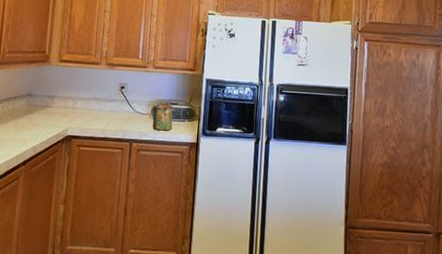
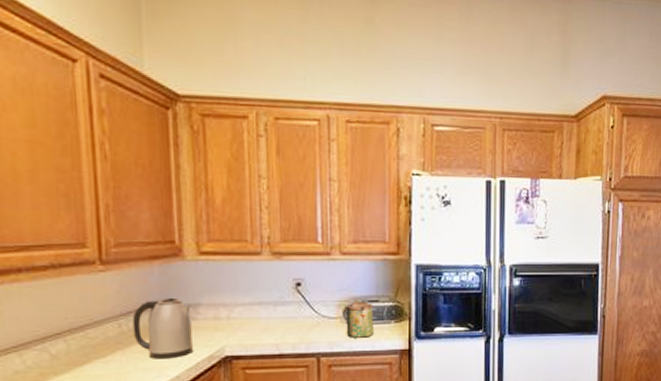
kettle: none [10,90,50,134] -> present [132,297,193,359]

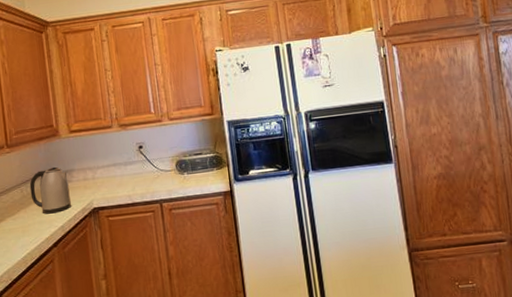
canister: present [346,302,373,338] -> none [177,155,201,186]

